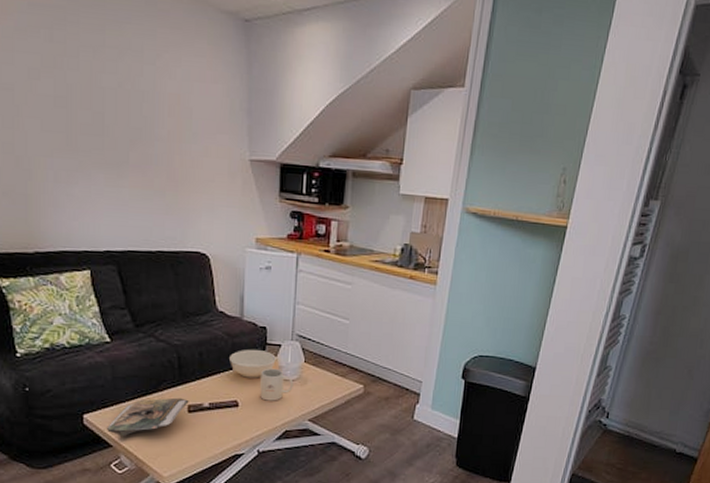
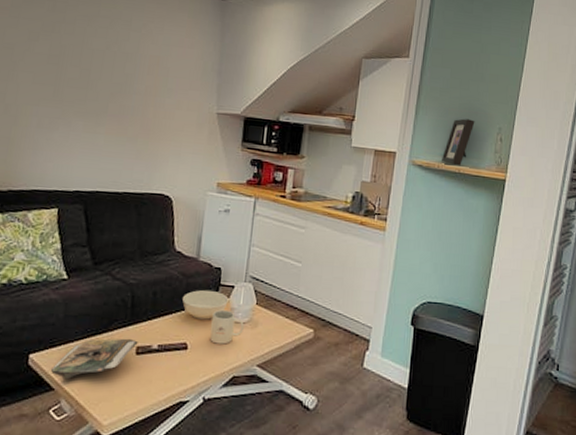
picture frame: none [498,158,537,213] -> present [442,118,475,166]

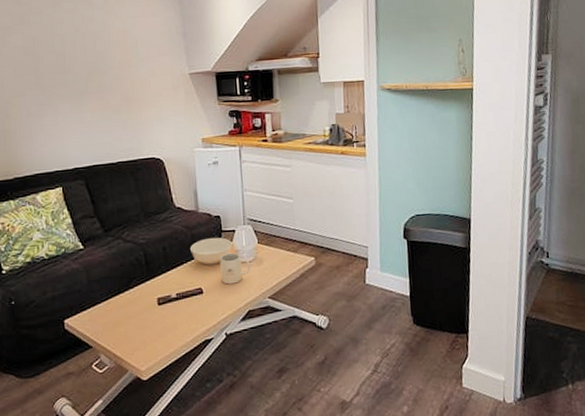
magazine: present [51,338,138,380] -> none [86,292,158,337]
picture frame: present [442,118,475,166] -> none [408,36,435,84]

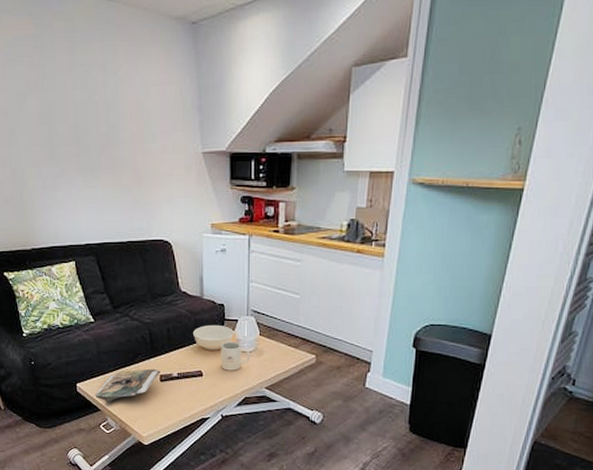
magazine: none [86,292,158,337] -> present [96,368,161,403]

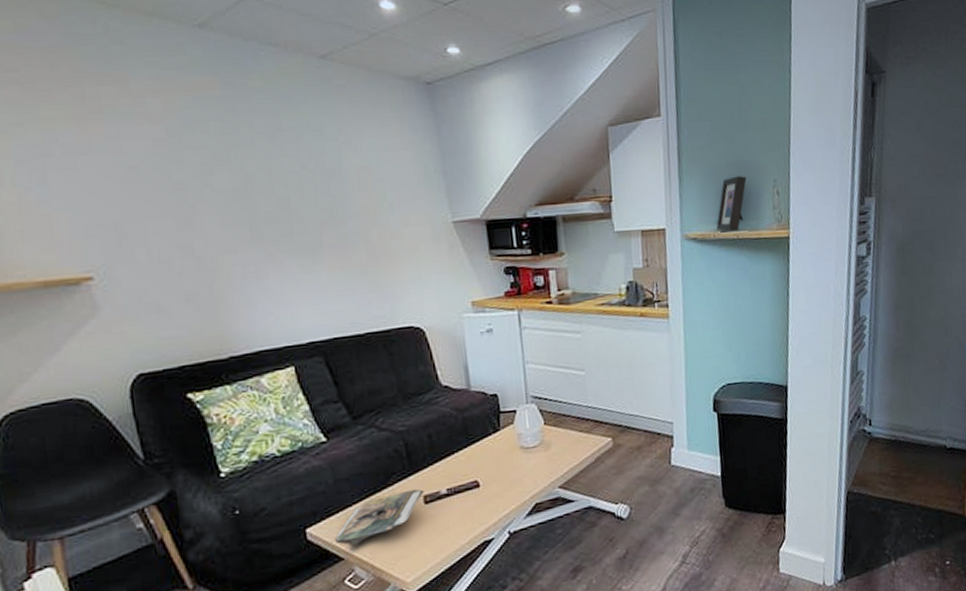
bowl: present [193,324,234,351] -> none [462,419,514,454]
mug: present [220,341,250,371] -> none [498,436,537,475]
picture frame: none [447,122,488,179] -> present [717,176,747,232]

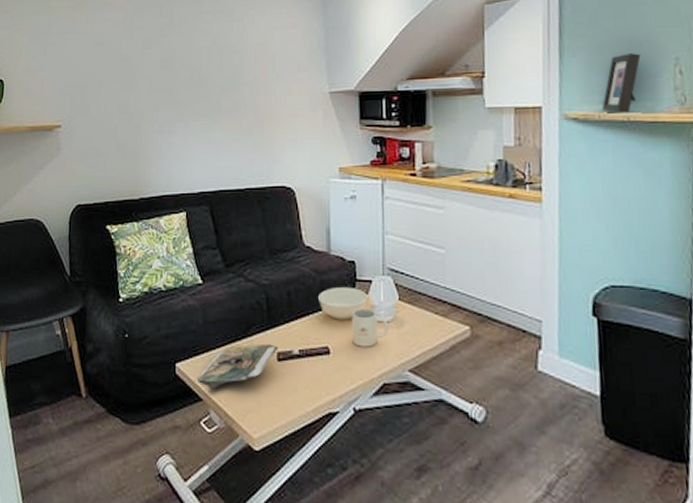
bowl: none [462,419,514,454] -> present [318,286,367,320]
mug: none [498,436,537,475] -> present [351,307,389,347]

